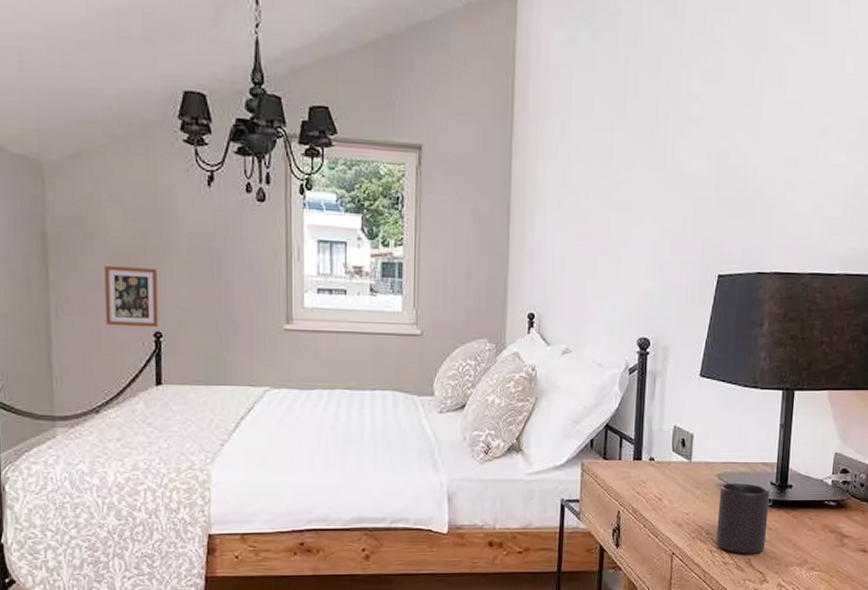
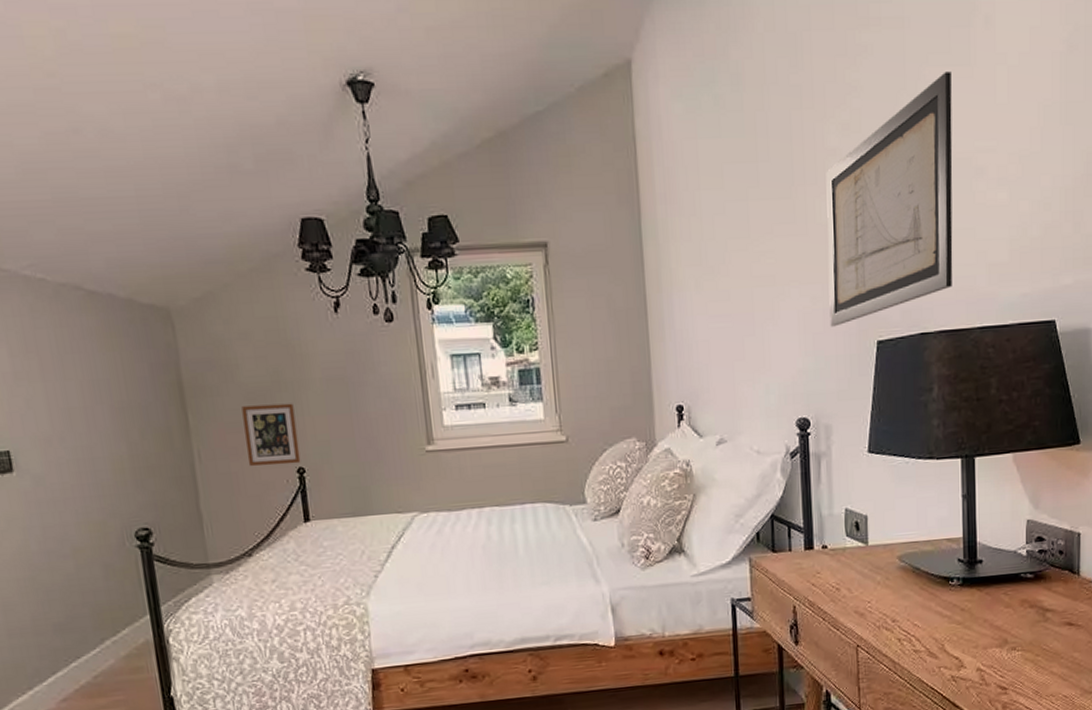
wall art: none [677,38,808,257] -> present [826,71,953,327]
mug: present [716,483,770,554] -> none [902,563,959,640]

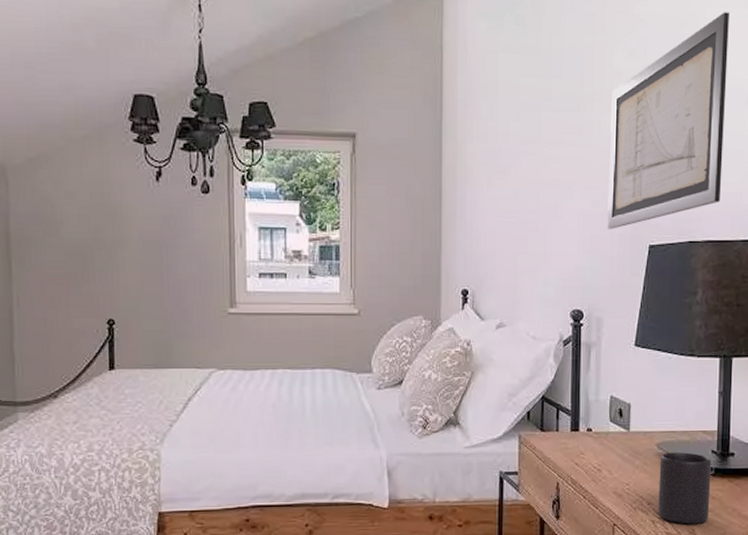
picture frame: present [241,403,301,466] -> none [62,259,112,315]
mug: none [902,563,959,640] -> present [658,452,712,524]

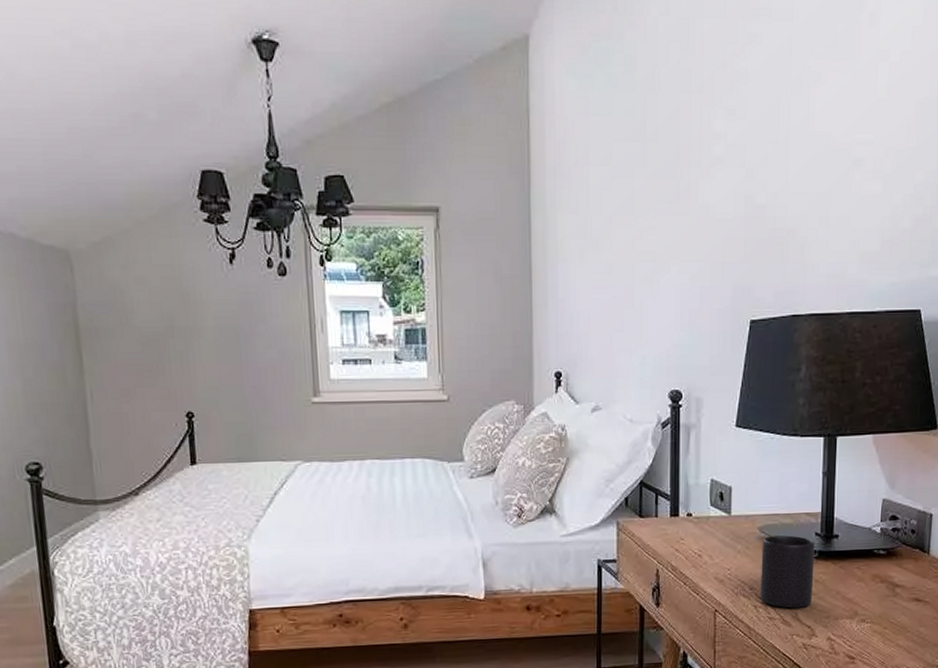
wall art: present [607,12,729,229] -> none [706,65,835,304]

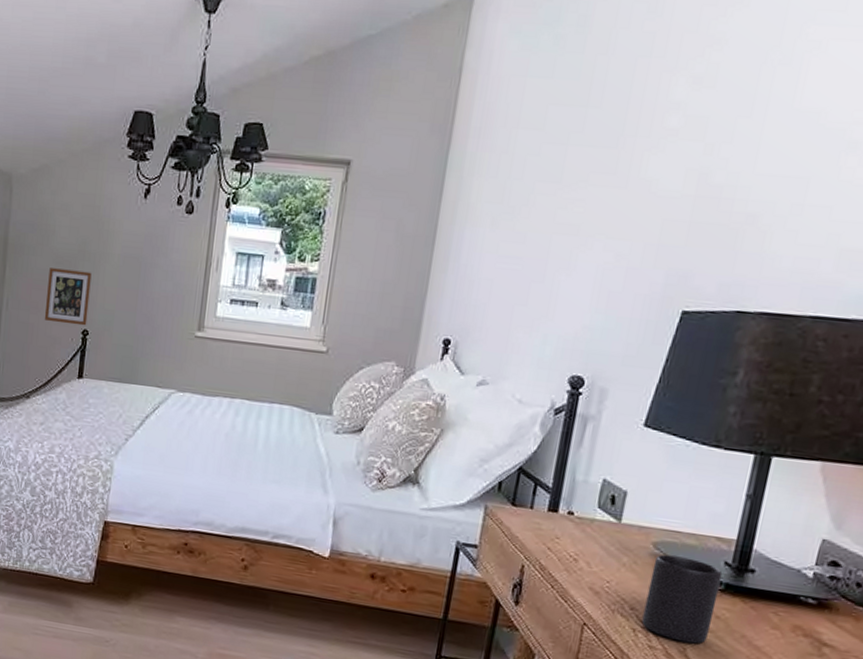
picture frame: none [135,349,190,409] -> present [44,268,92,326]

